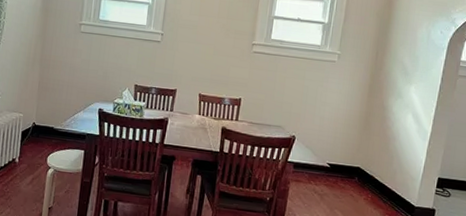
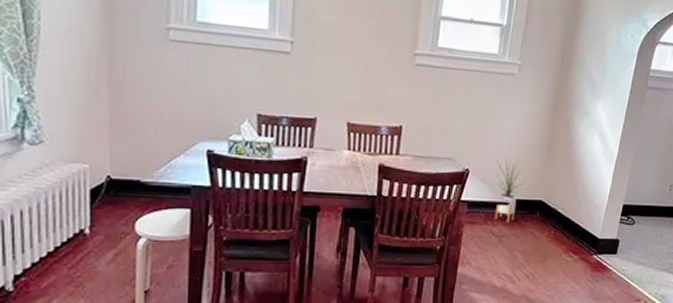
house plant: none [316,128,345,185] -> present [494,156,526,224]

